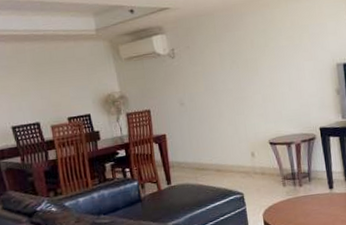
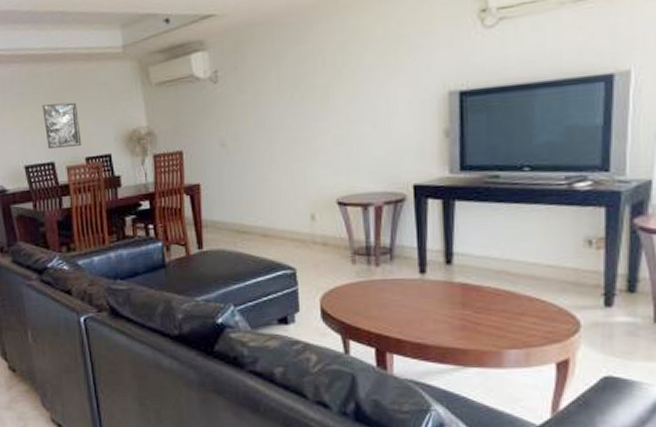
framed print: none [26,73,64,111] -> present [42,102,82,149]

